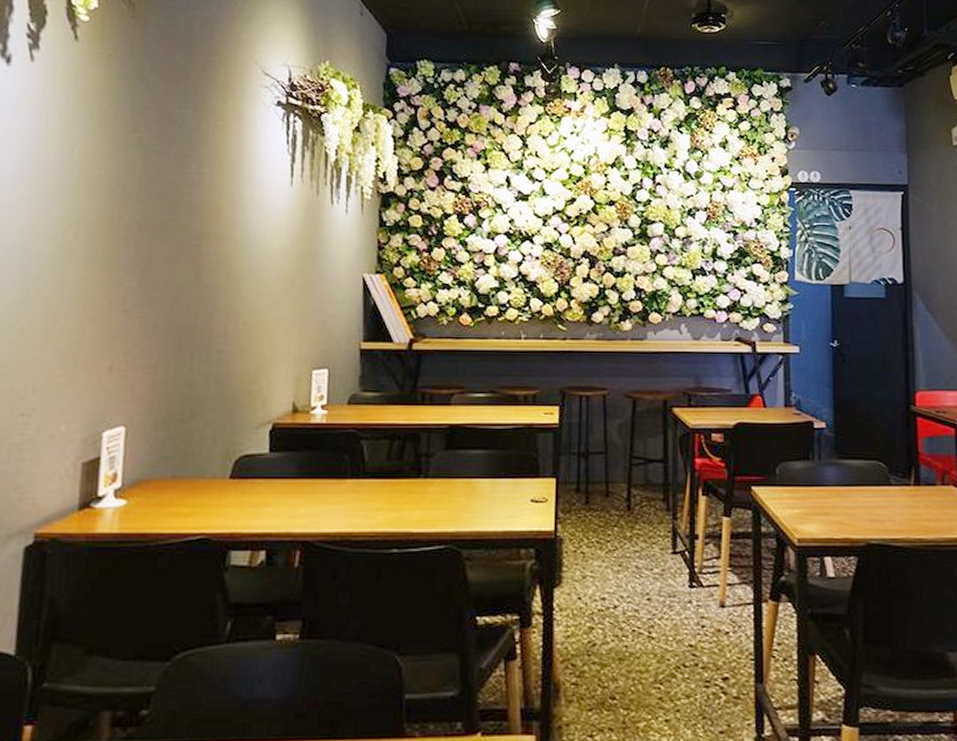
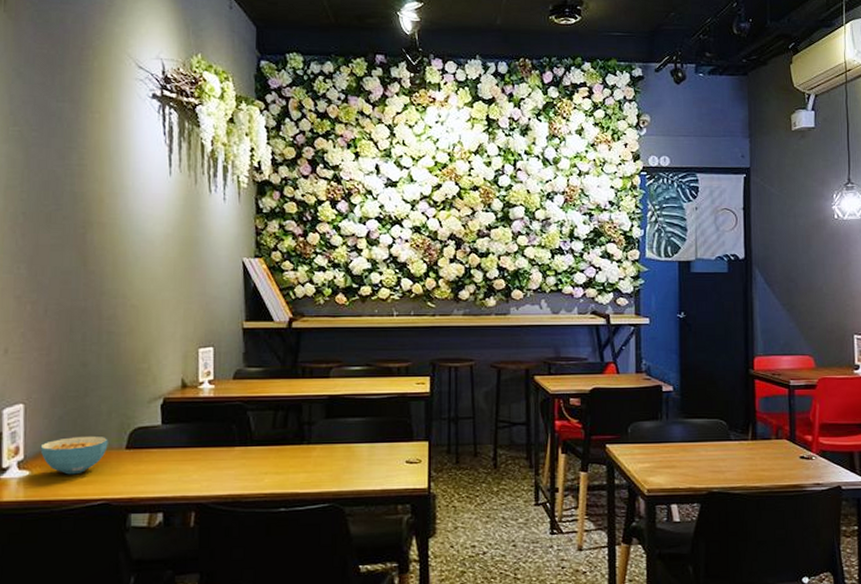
cereal bowl: none [139,463,212,506] -> present [40,435,108,475]

